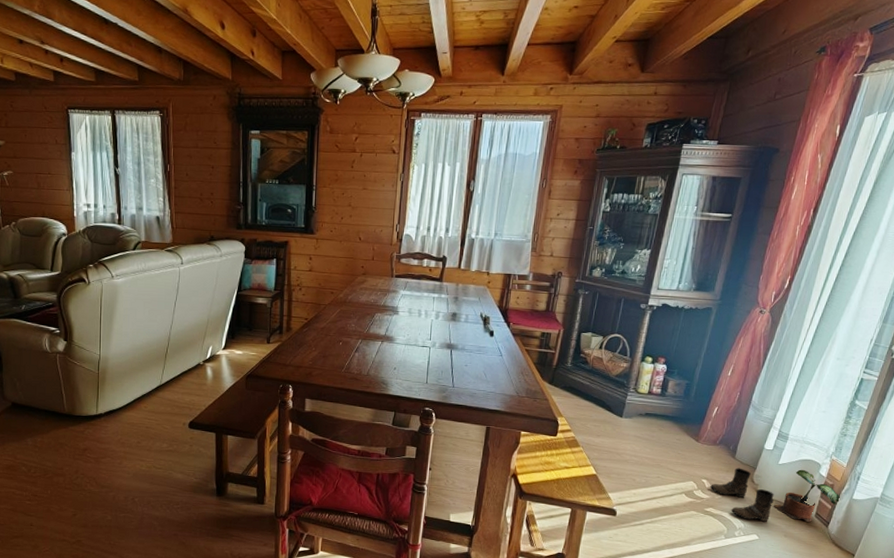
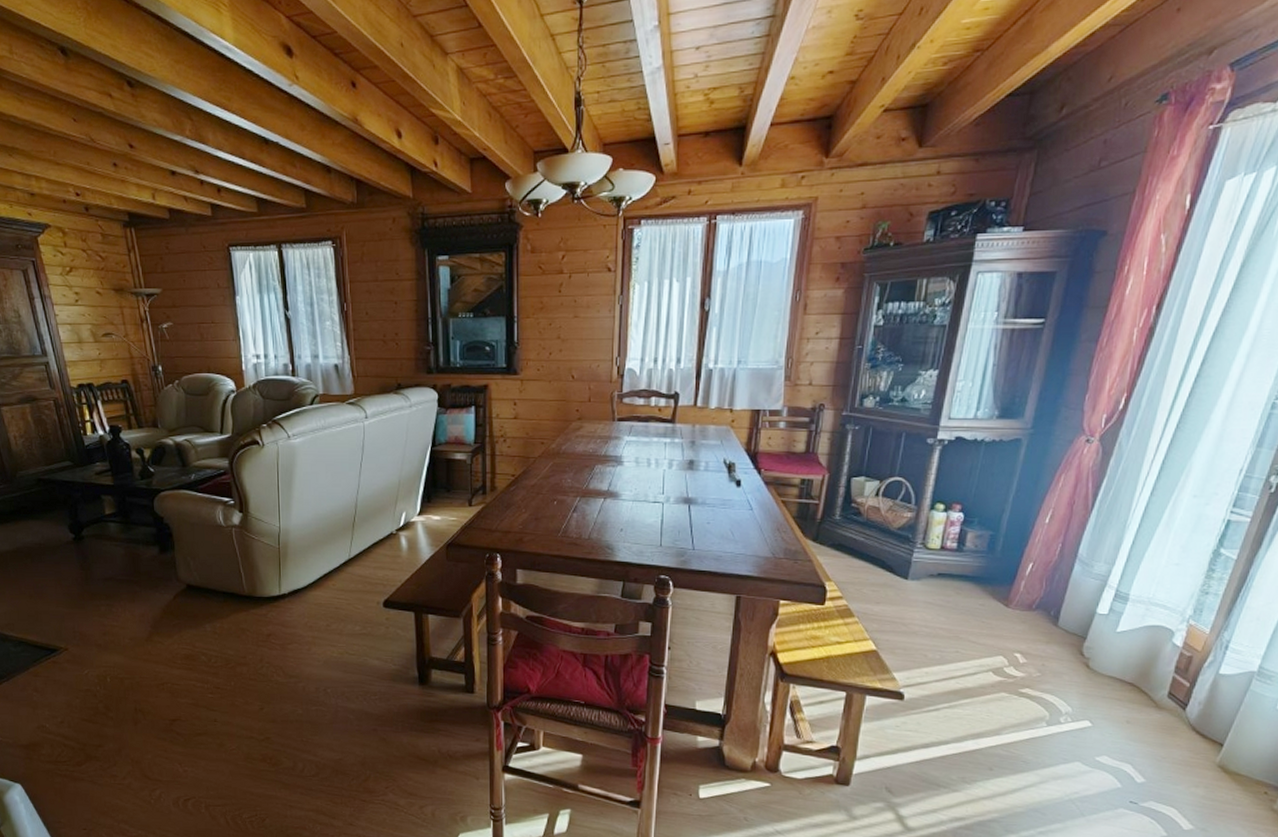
boots: present [710,468,774,522] -> none [1025,638,1111,705]
potted plant: present [774,469,840,522] -> none [1111,638,1202,704]

